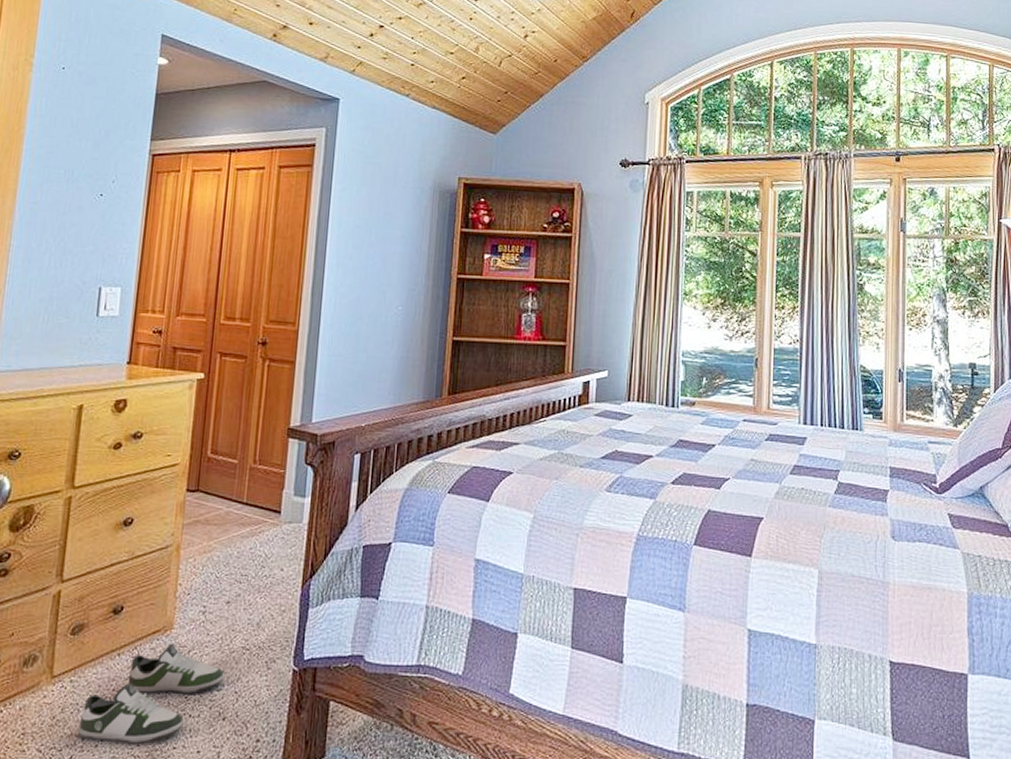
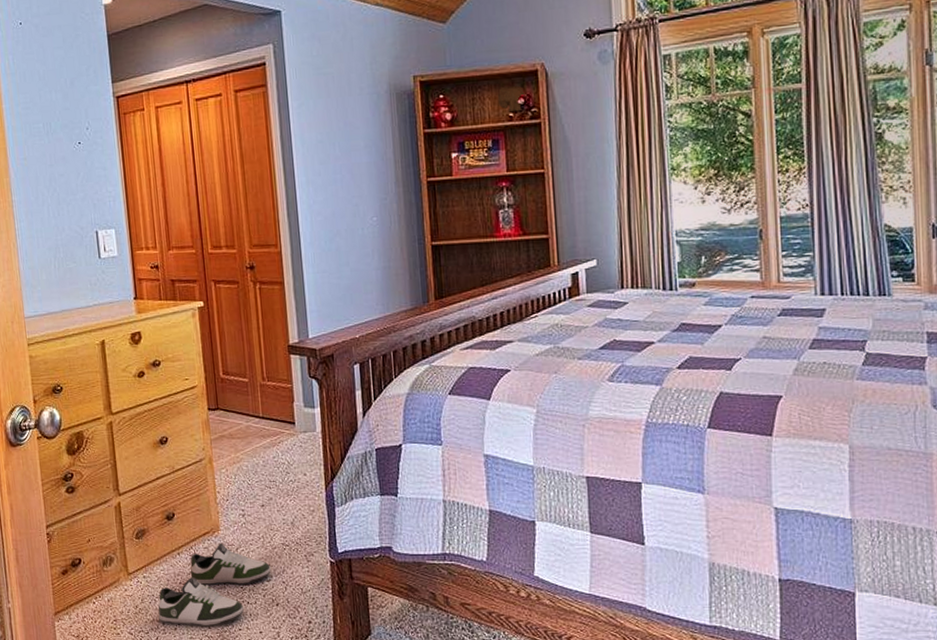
decorative figurine: none [534,199,561,224] -> present [497,85,525,113]

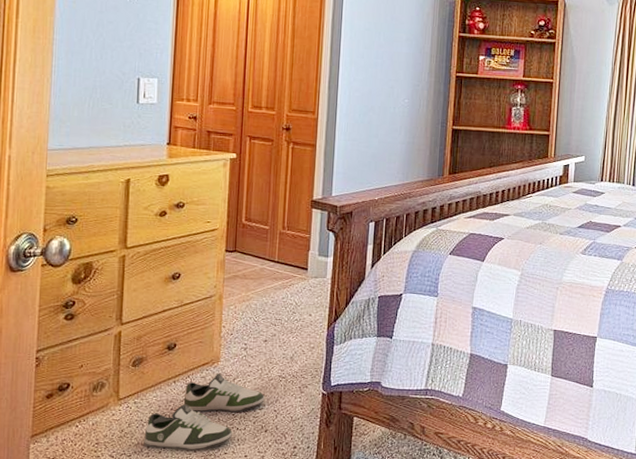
decorative figurine: present [497,85,525,113] -> none [523,9,546,31]

